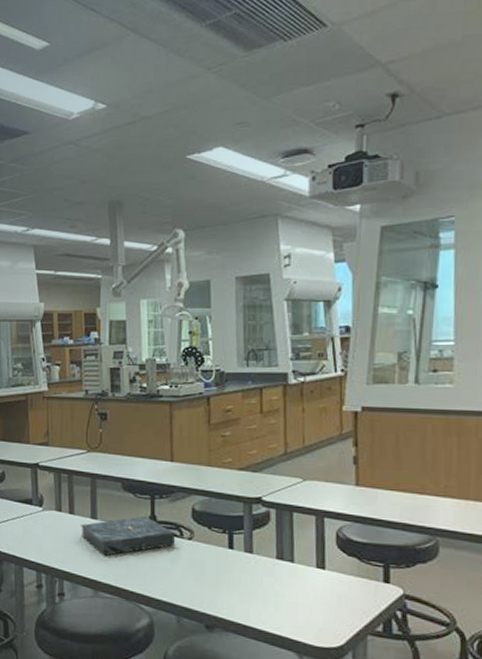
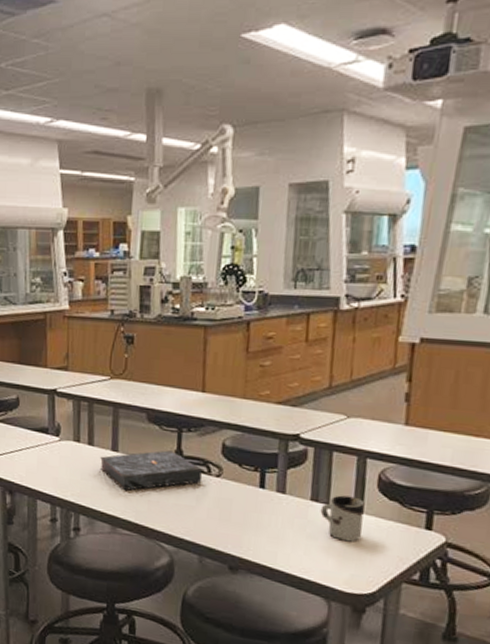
cup: none [286,553,327,597] -> present [320,495,365,542]

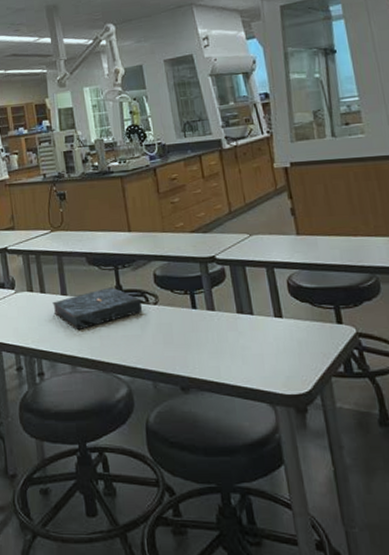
cup: present [320,495,365,542] -> none [246,304,287,346]

